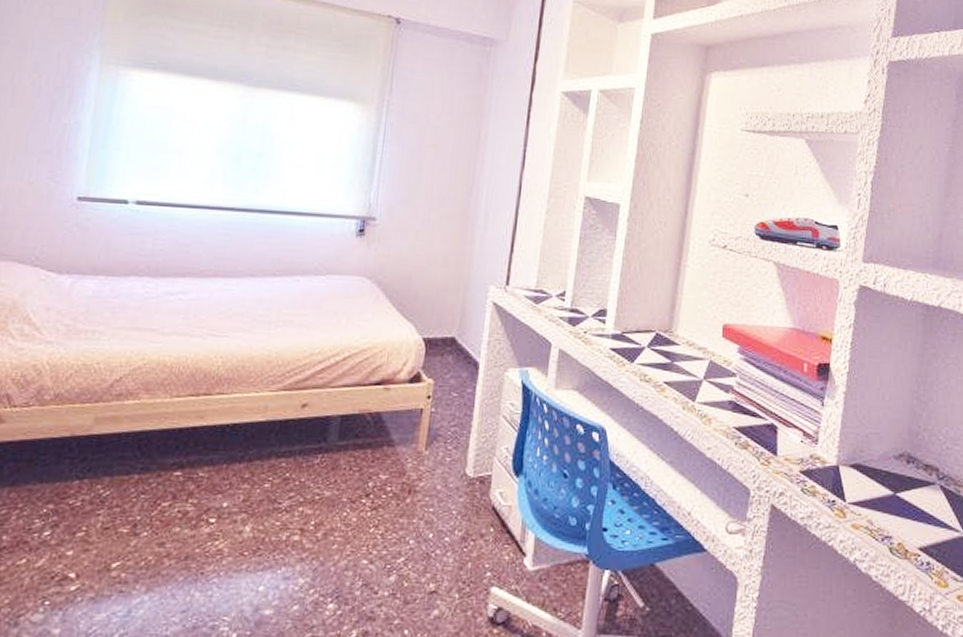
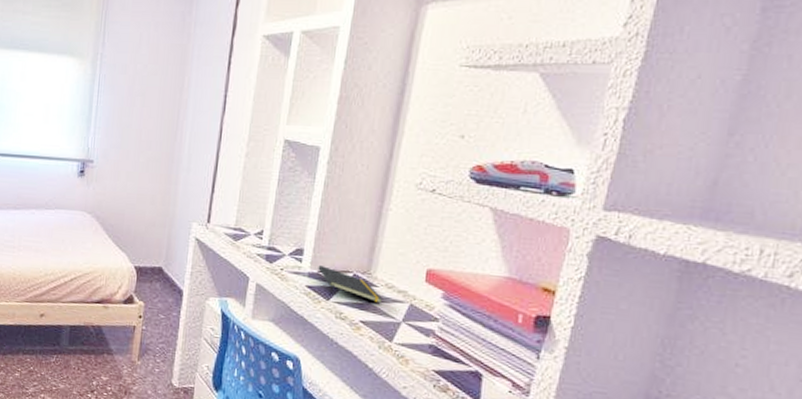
notepad: none [621,326,685,363] -> present [318,265,383,304]

